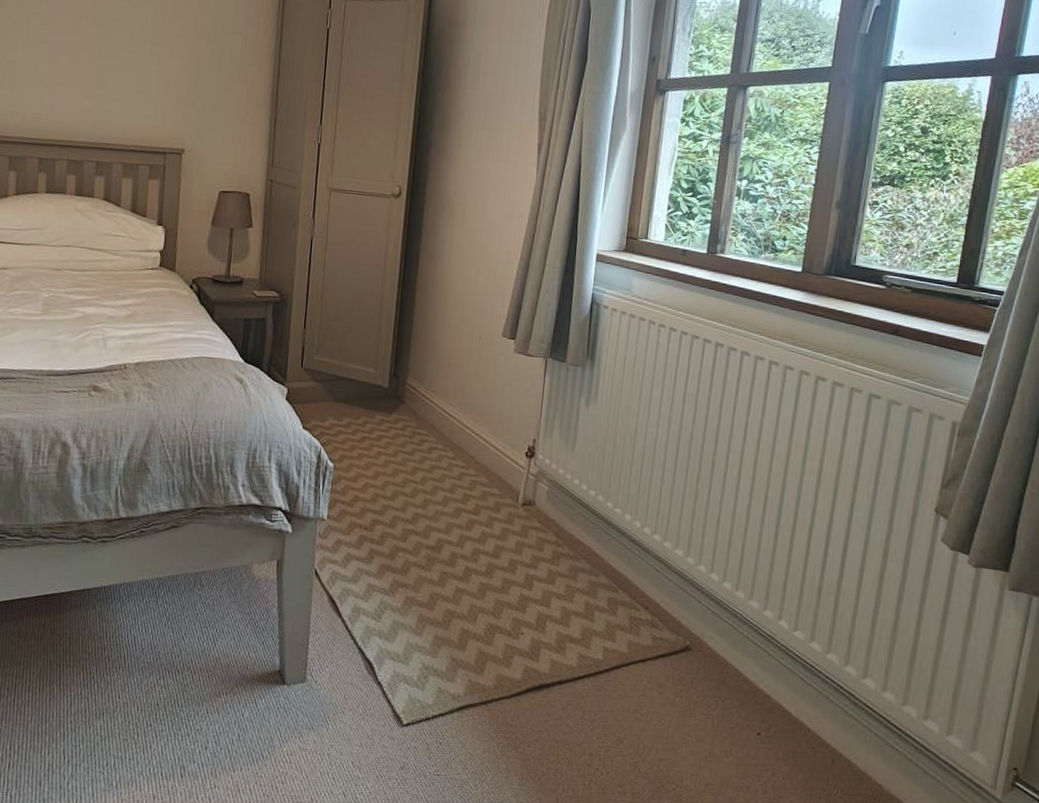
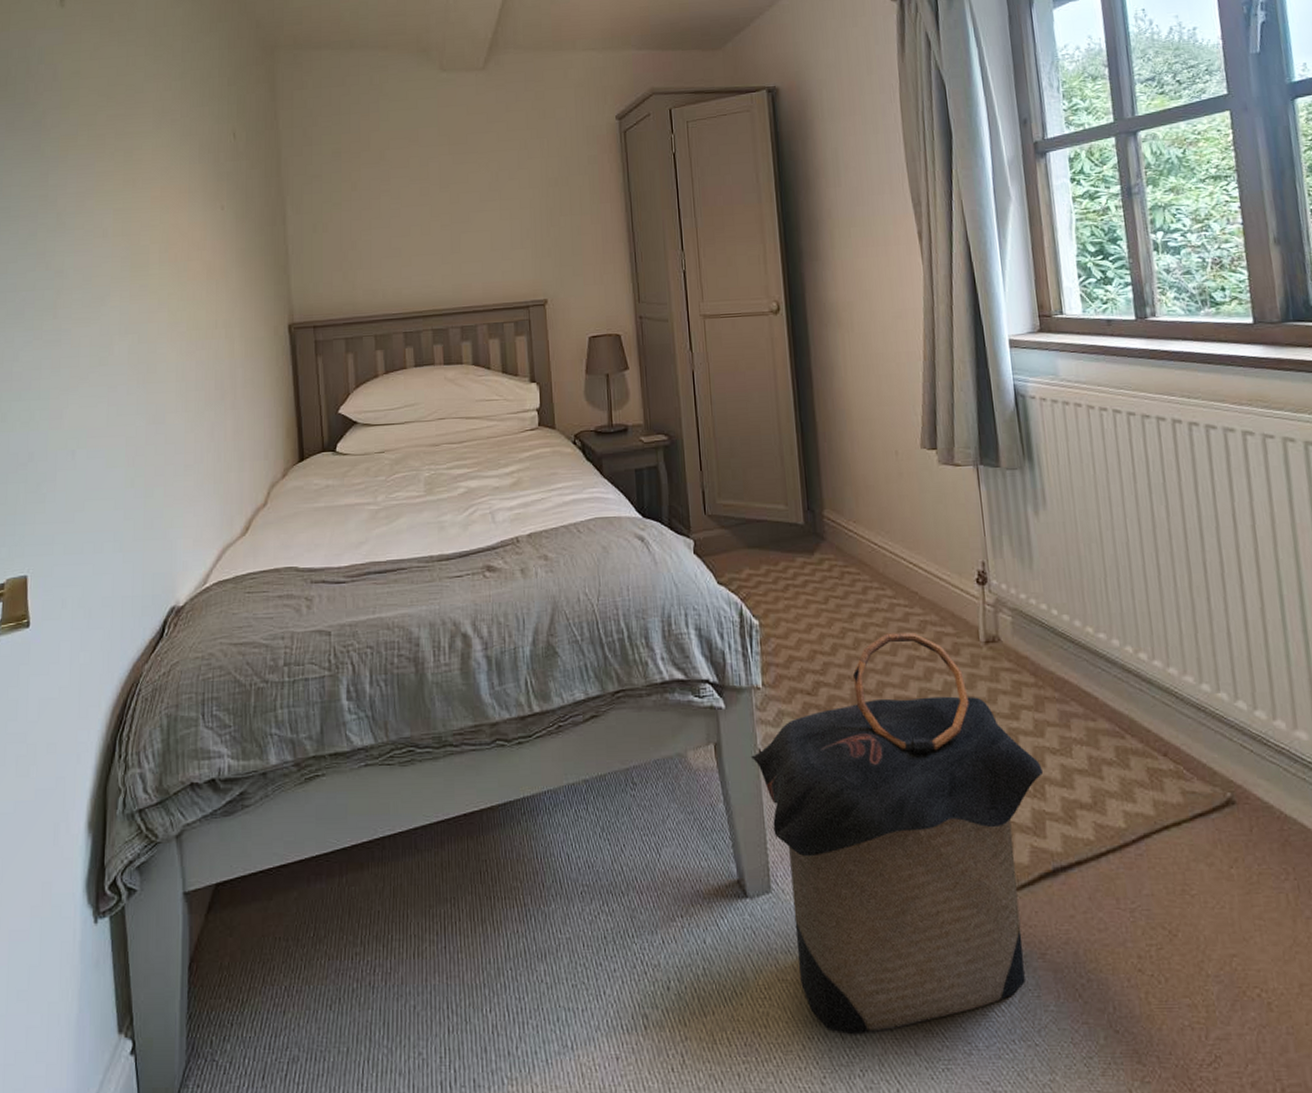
laundry hamper: none [306,487,548,794] -> present [750,632,1044,1034]

